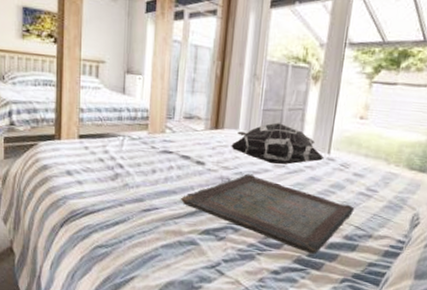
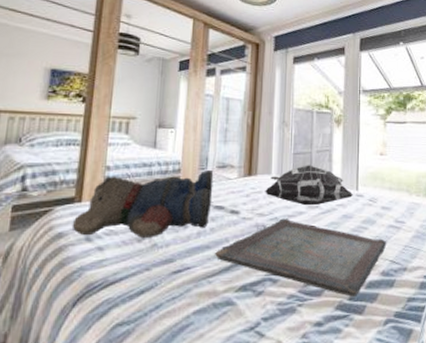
teddy bear: none [54,117,181,178] -> present [71,169,214,238]

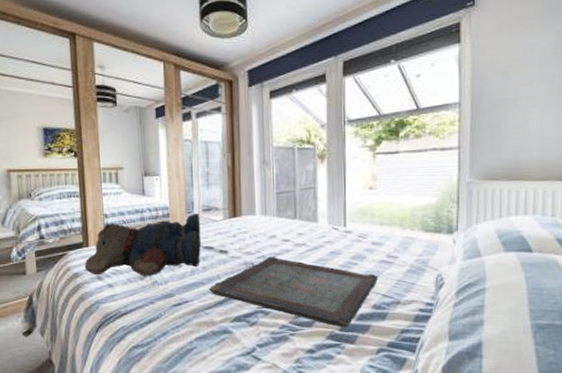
decorative pillow: present [265,165,354,205] -> none [251,203,342,243]

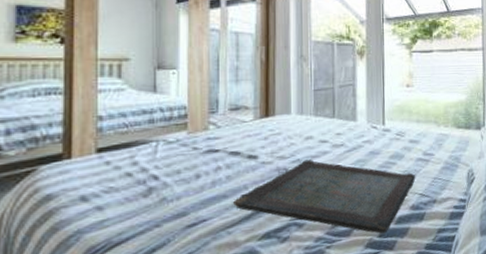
teddy bear: present [84,213,202,276] -> none [62,112,226,196]

